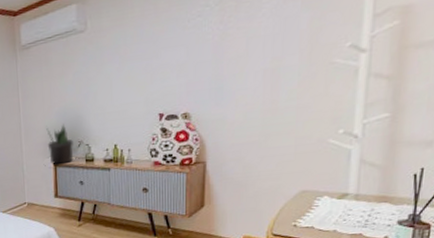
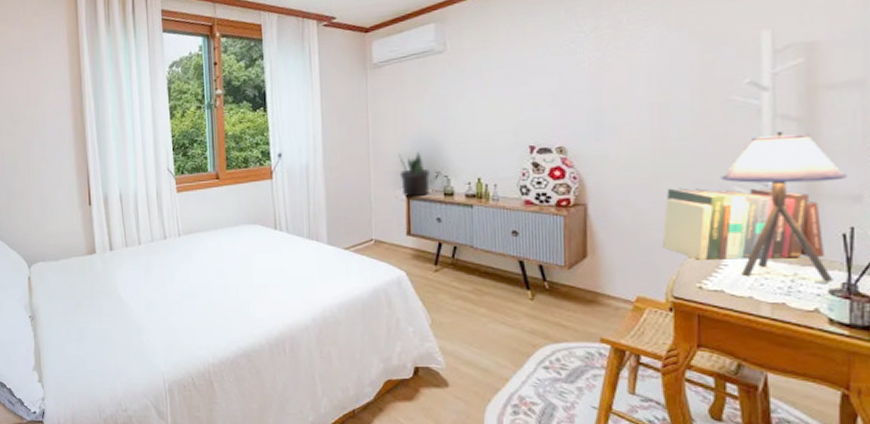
books: none [267,139,398,203] -> present [662,187,824,260]
table lamp: none [318,88,423,217] -> present [720,130,847,284]

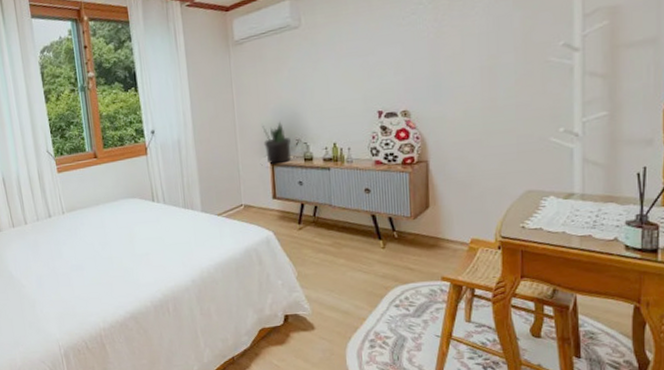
books: present [662,187,824,260] -> none [492,137,622,204]
table lamp: present [720,130,847,284] -> none [539,86,641,218]

